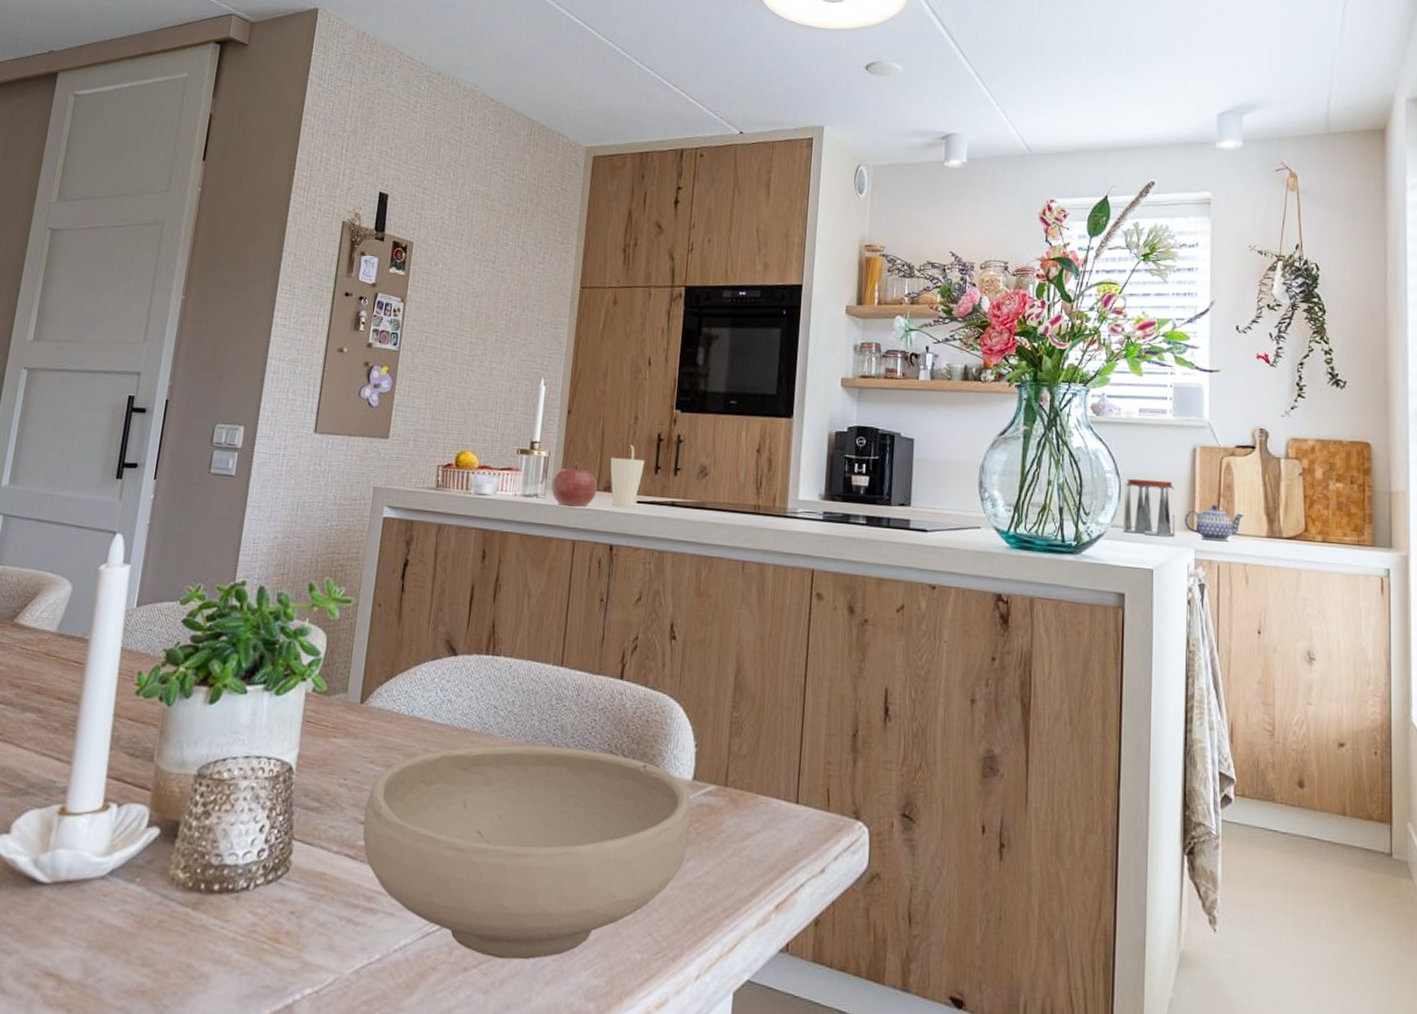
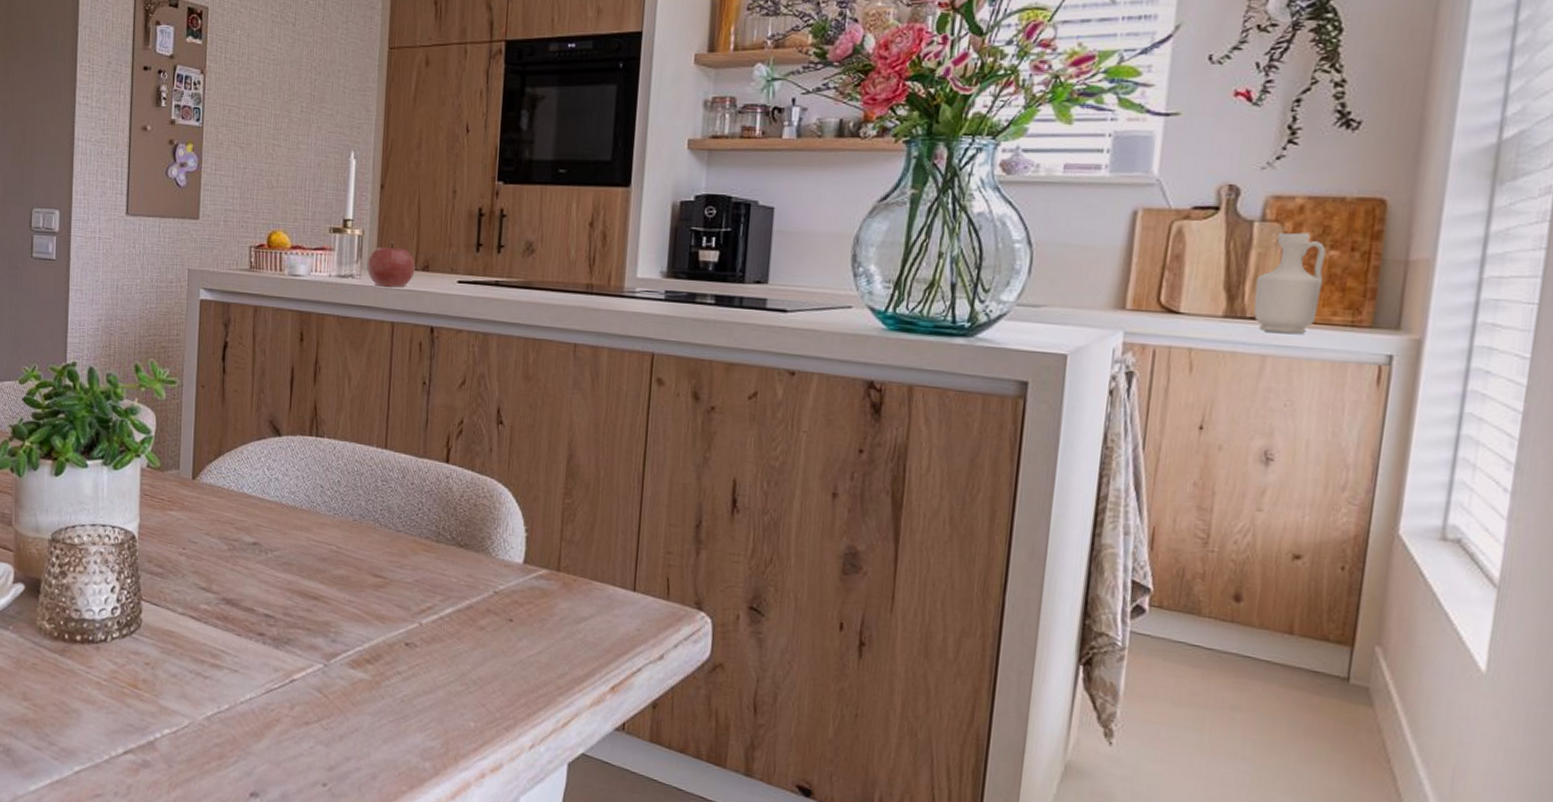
bowl: present [362,744,692,960] -> none [204,522,523,719]
cup: present [610,445,645,508] -> none [428,221,465,289]
jar: present [1122,478,1176,537] -> none [1030,248,1104,317]
teapot: present [1184,504,1244,542] -> none [1113,278,1195,323]
ceramic jug: none [1287,468,1335,552] -> present [1253,232,1326,334]

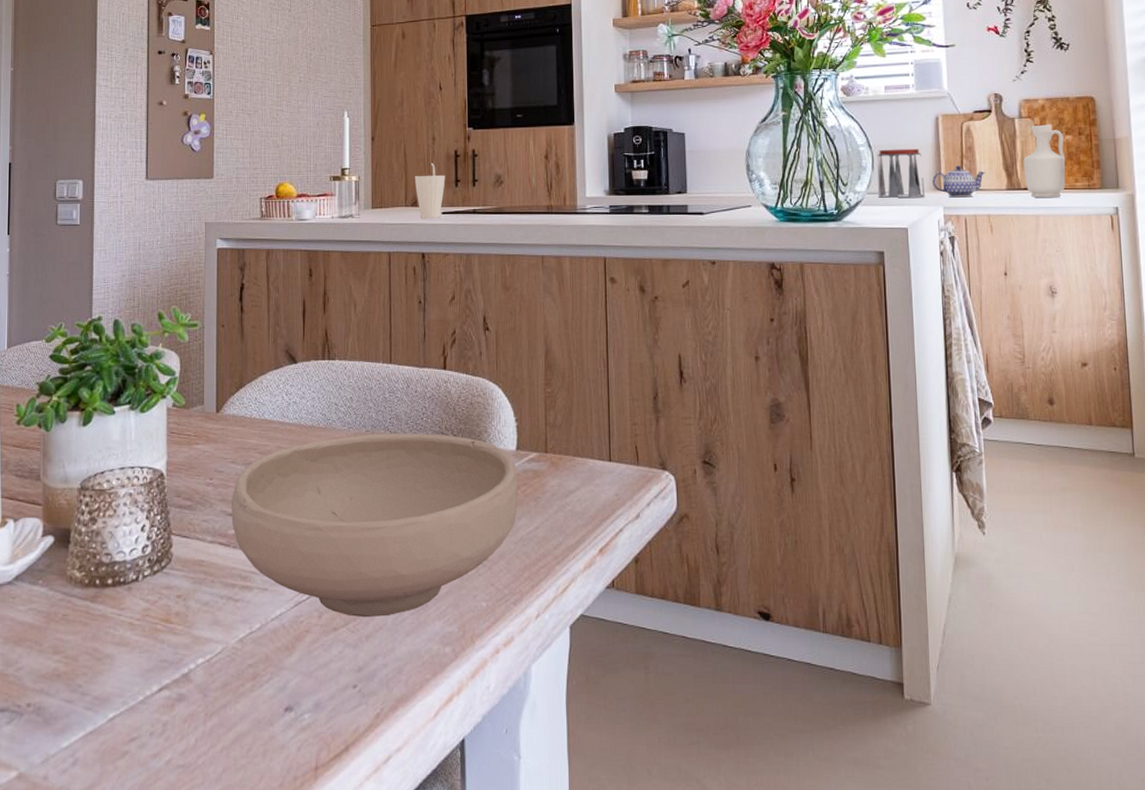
bowl: none [204,522,523,719] -> present [231,433,519,618]
fruit: present [368,241,415,288] -> none [365,184,405,223]
cup: none [428,221,465,289] -> present [414,163,445,219]
jar: none [1030,248,1104,317] -> present [877,148,926,199]
teapot: none [1113,278,1195,323] -> present [932,165,985,198]

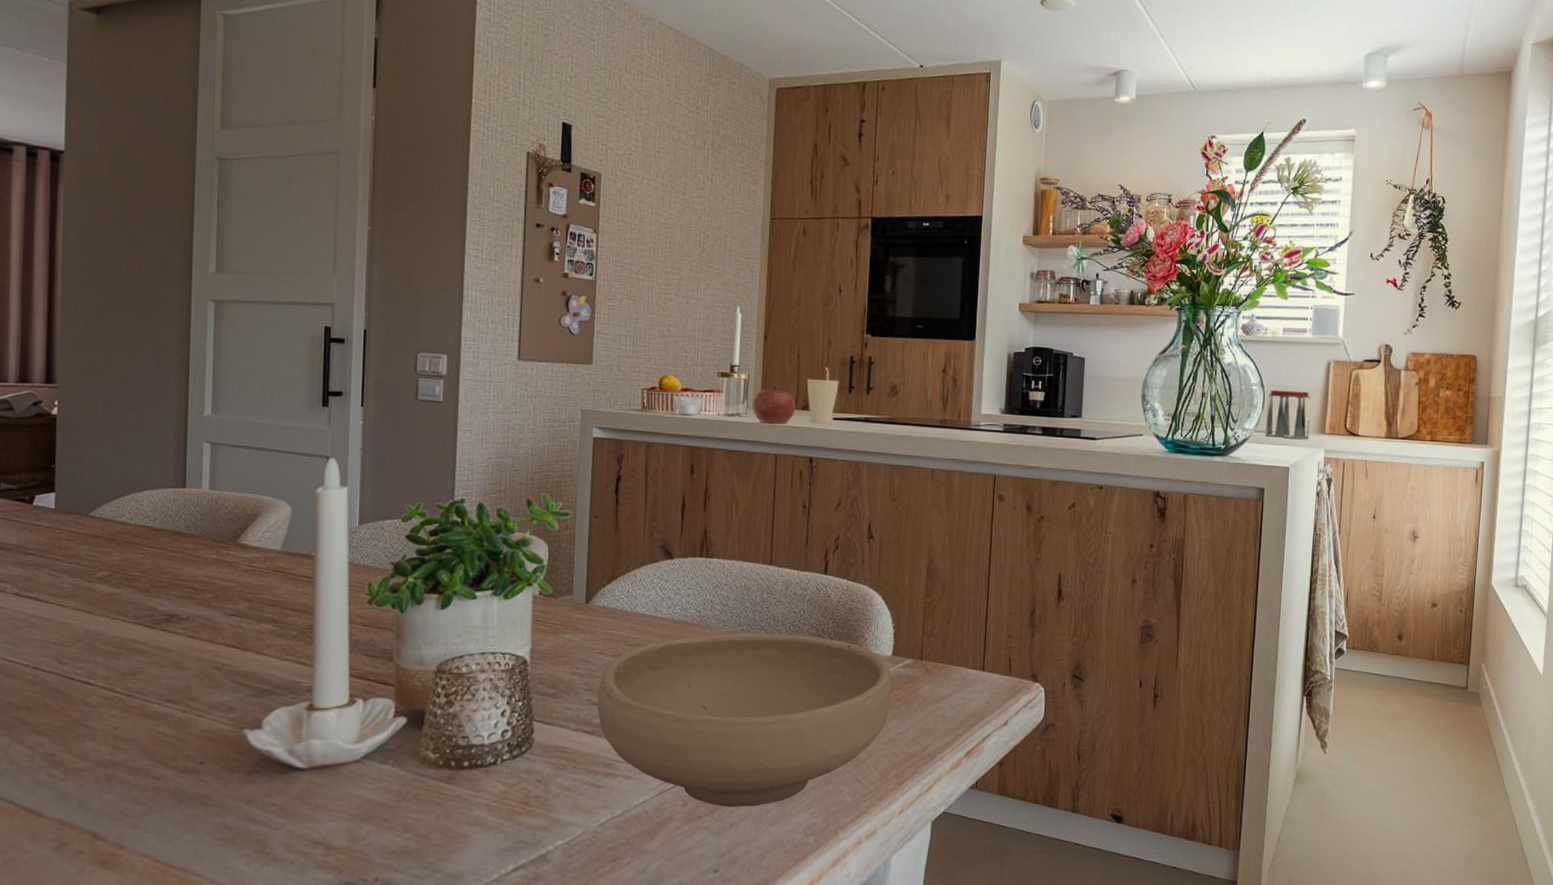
fruit: none [365,184,405,223] -> present [753,384,796,424]
teapot: present [932,165,985,198] -> none [1317,411,1367,443]
ceramic jug: present [1023,124,1066,198] -> none [1403,378,1443,449]

